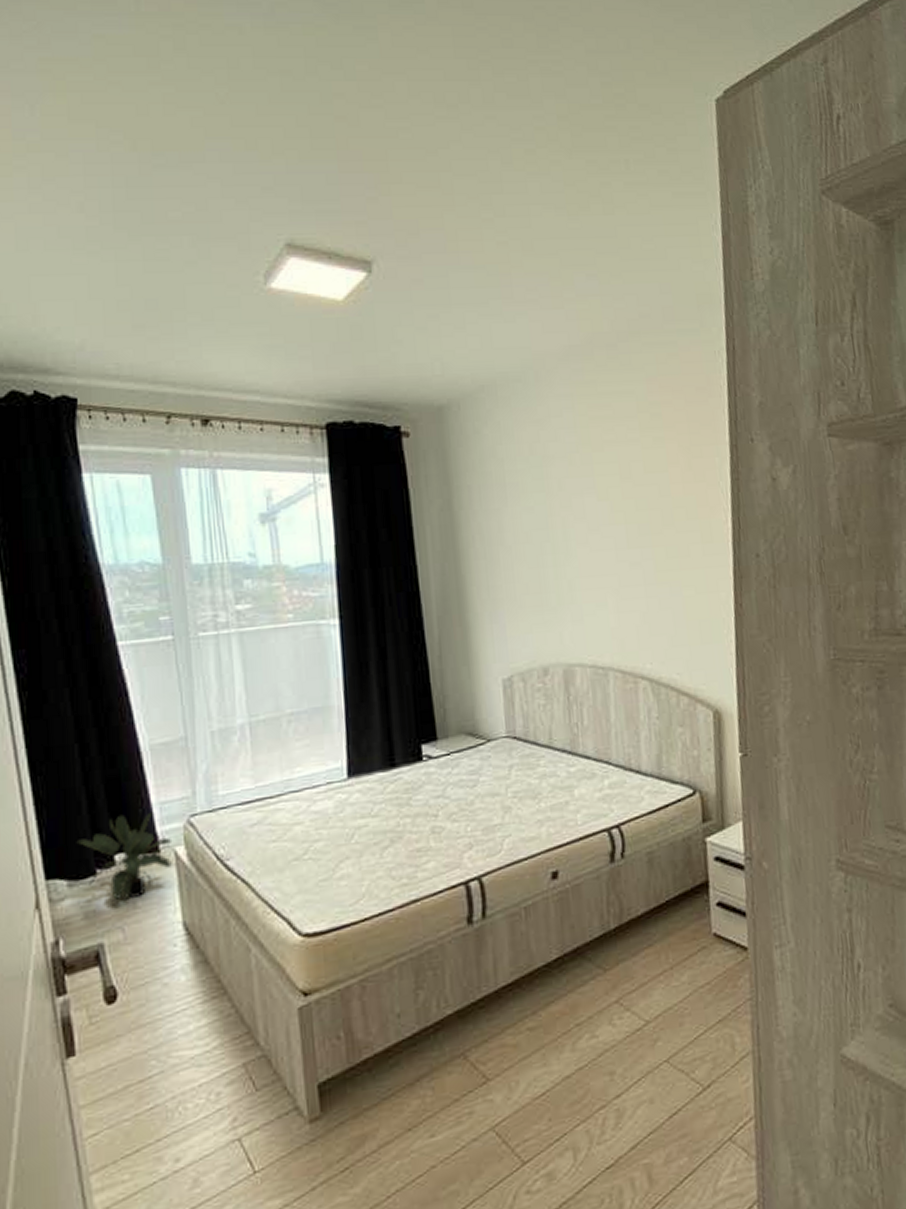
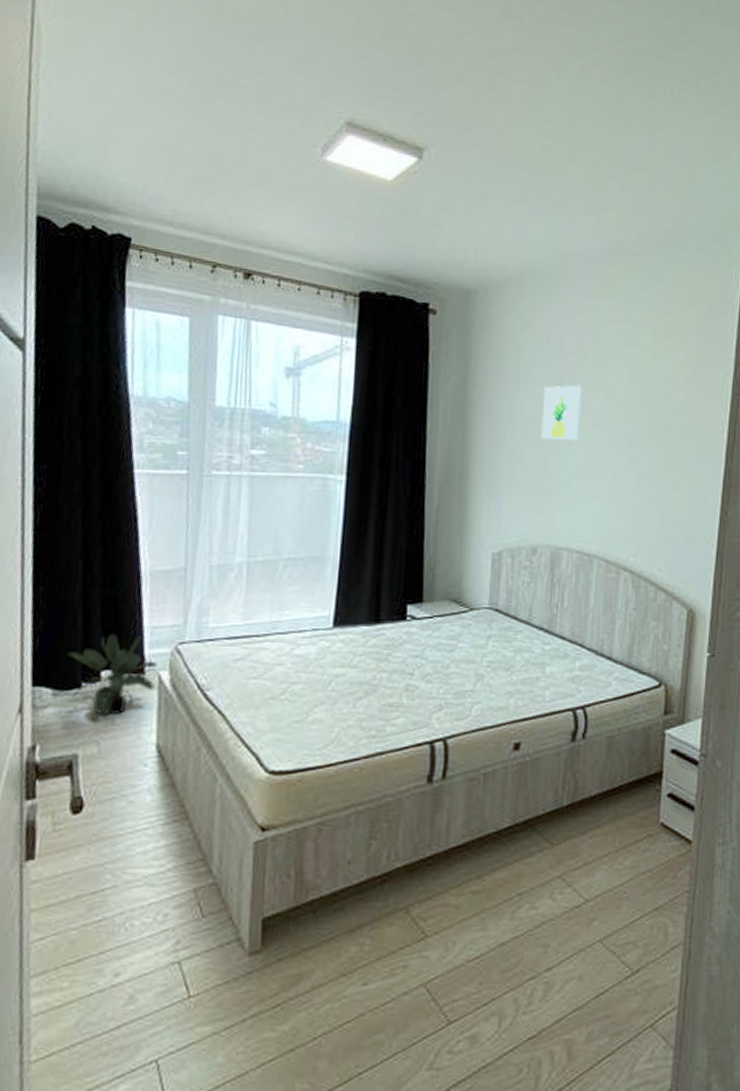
wall art: none [533,491,577,553] -> present [541,384,582,441]

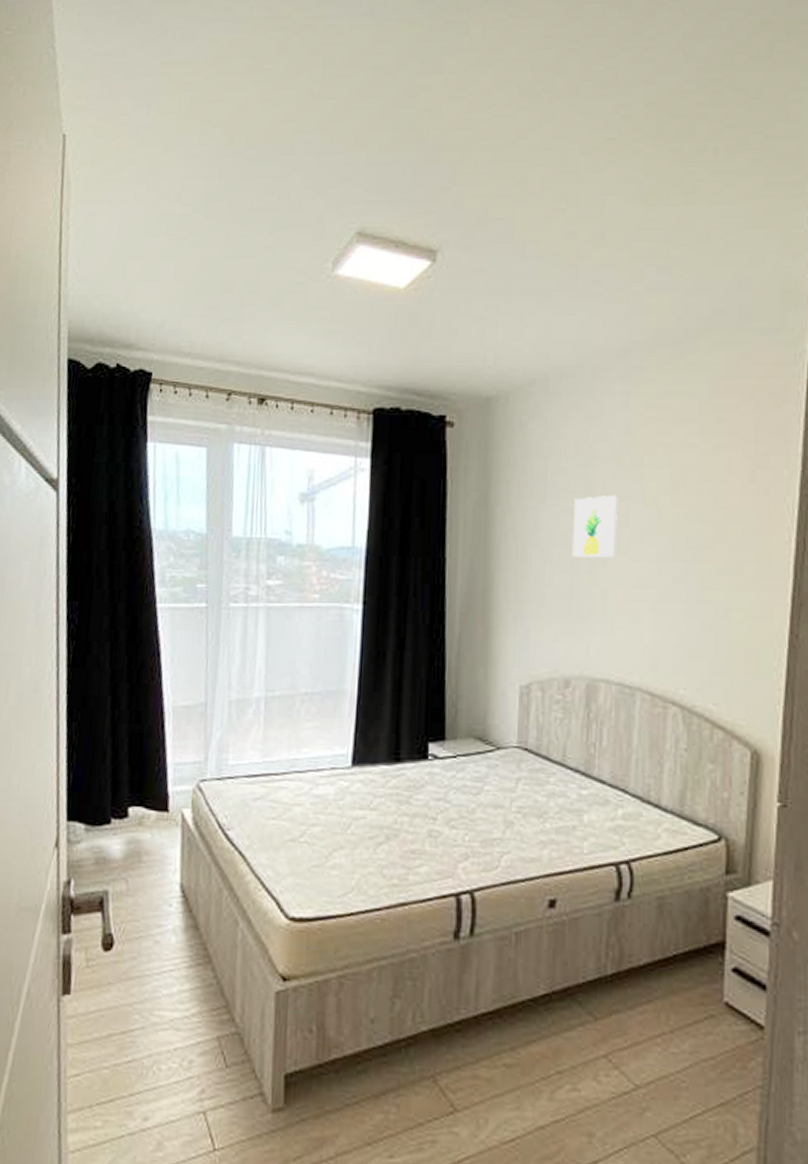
potted plant: present [67,633,159,716] -> none [97,769,181,853]

